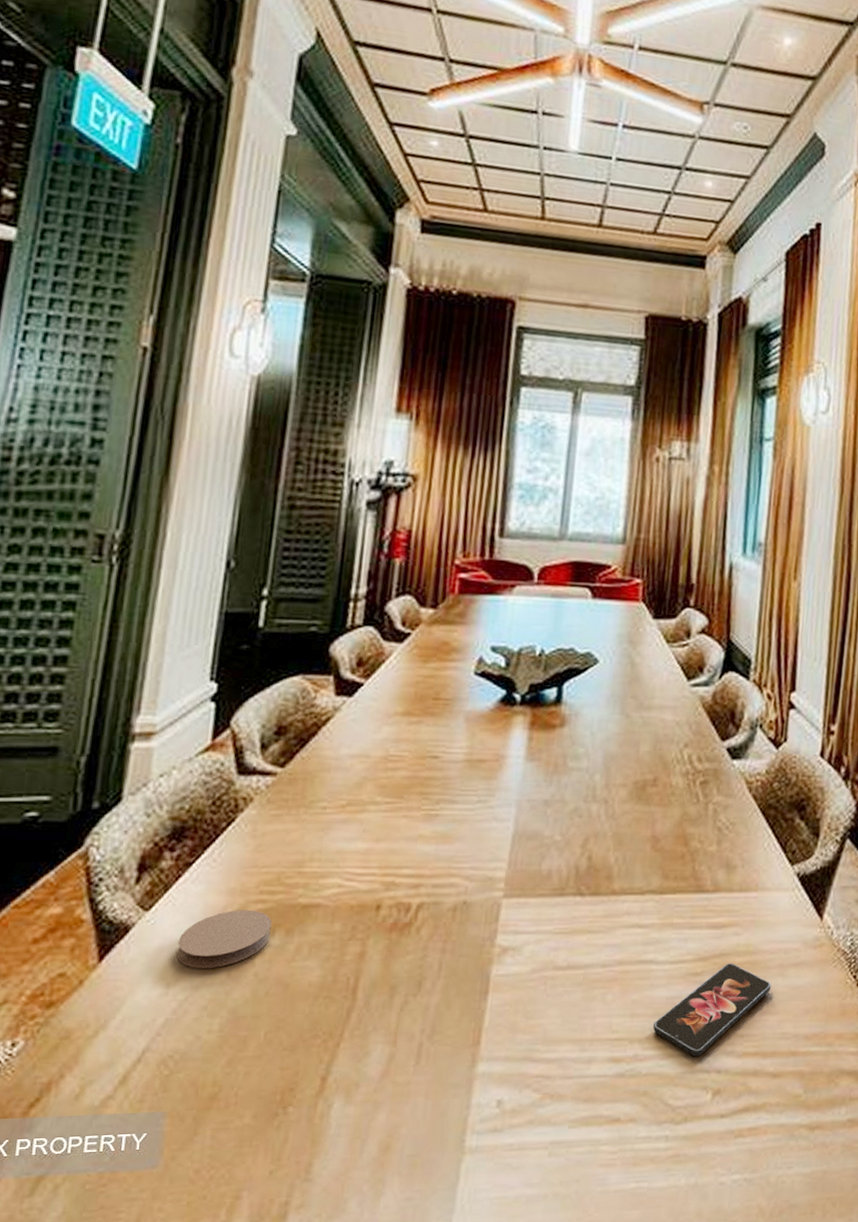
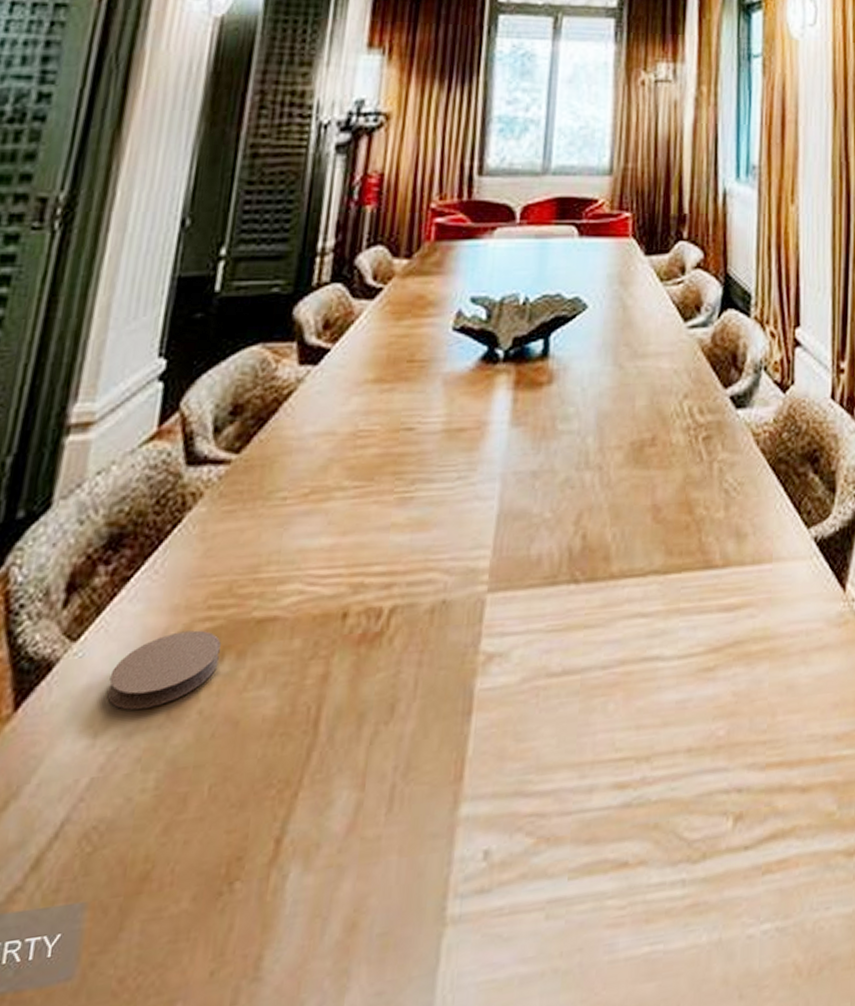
smartphone: present [652,962,771,1057] -> none [661,652,794,774]

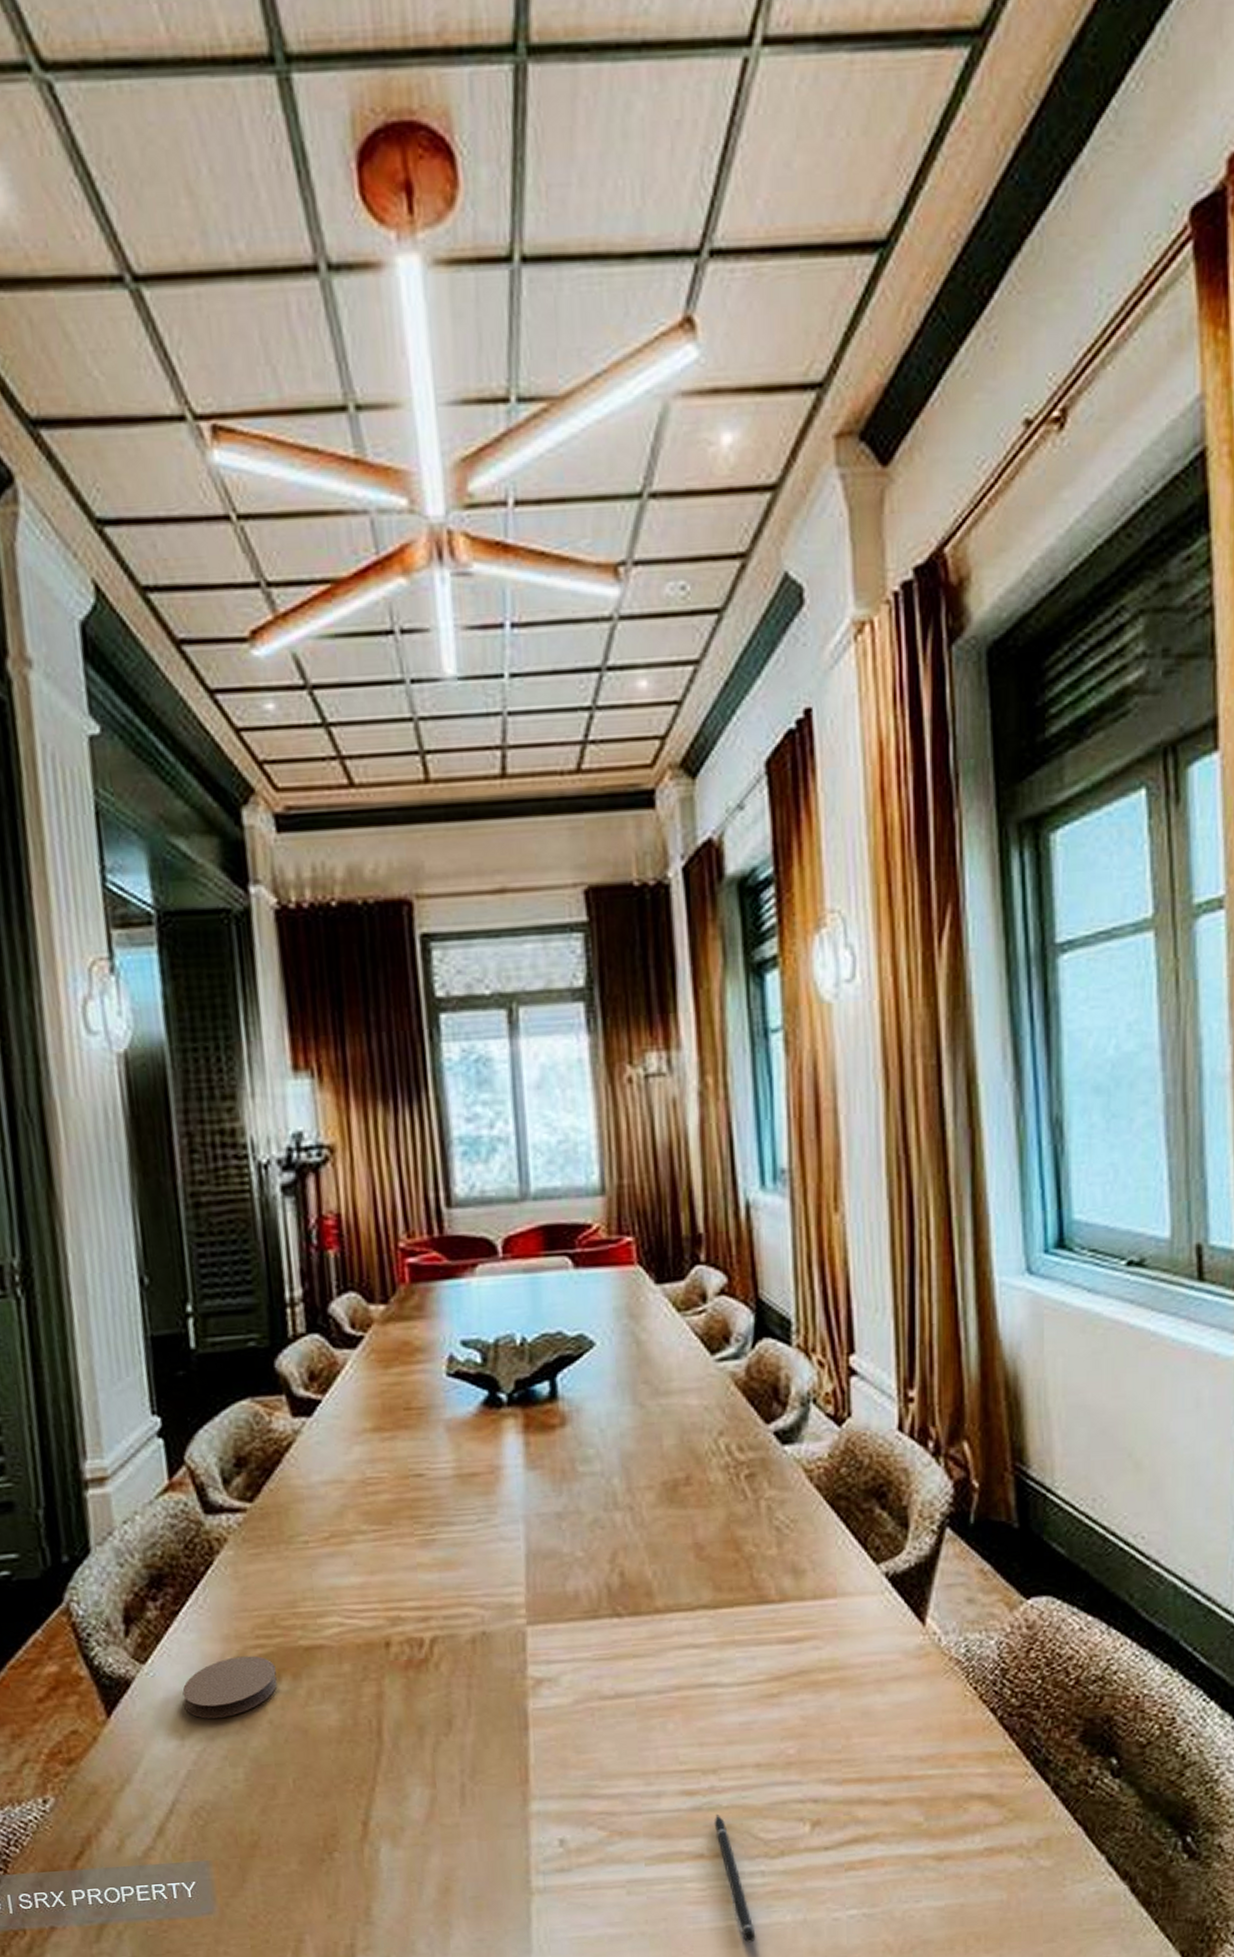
pen: none [641,810,671,975] -> present [714,1813,756,1943]

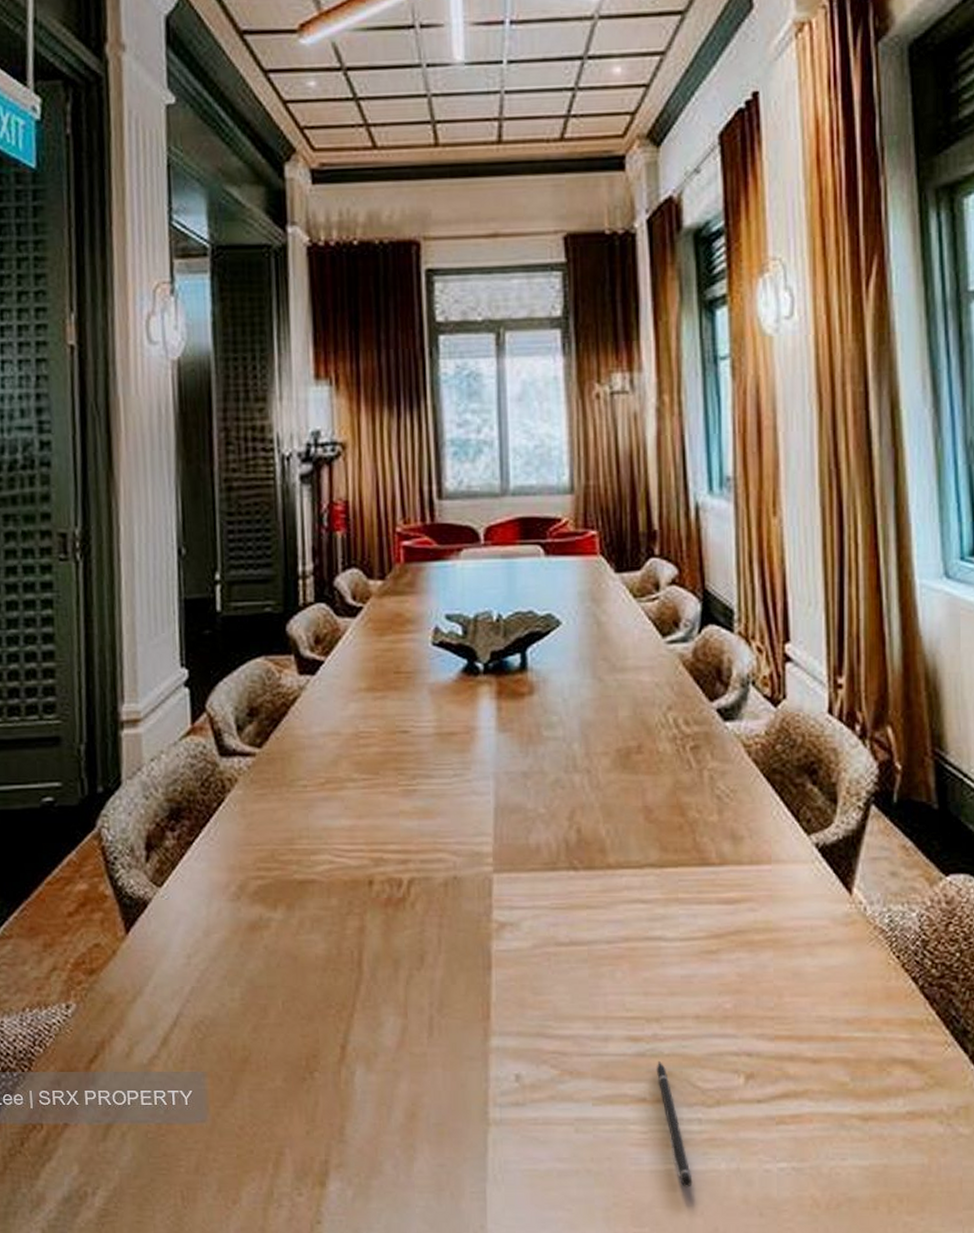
coaster: present [182,1655,277,1719] -> none [191,885,273,940]

